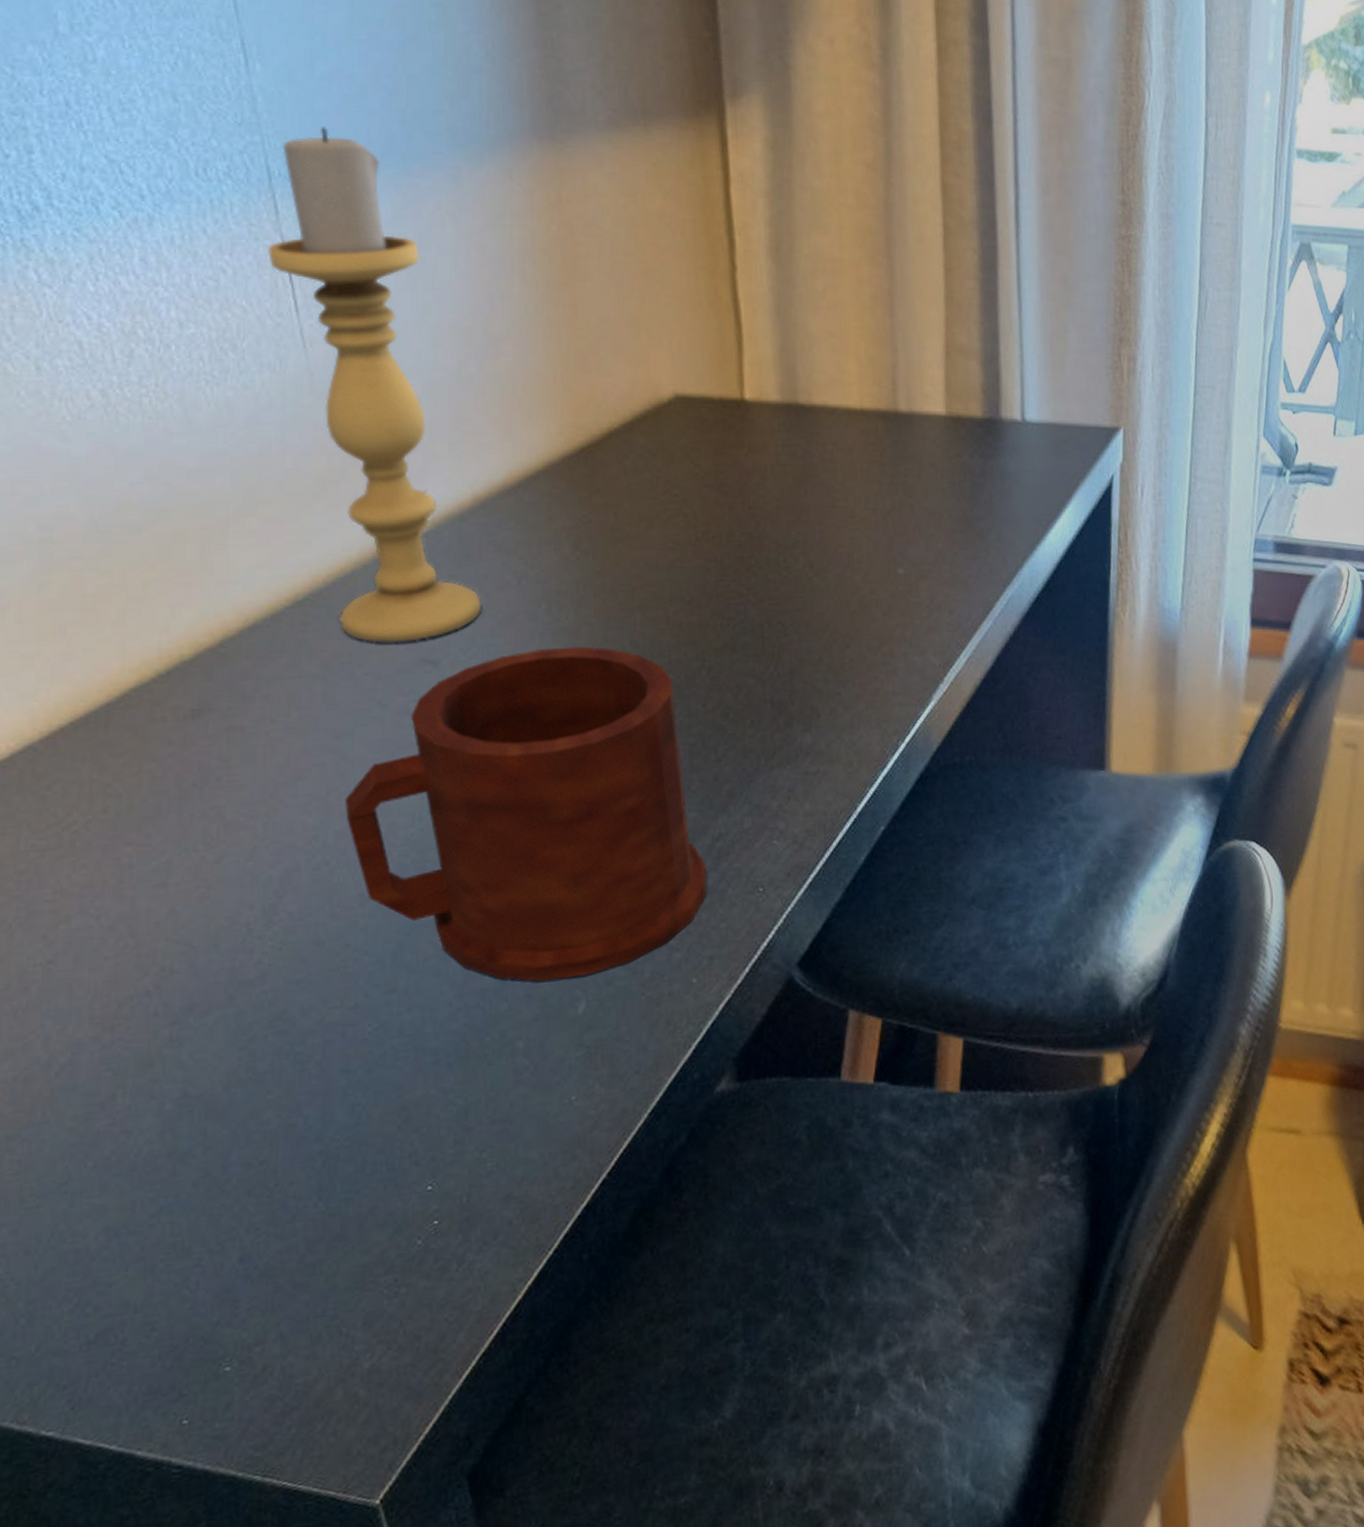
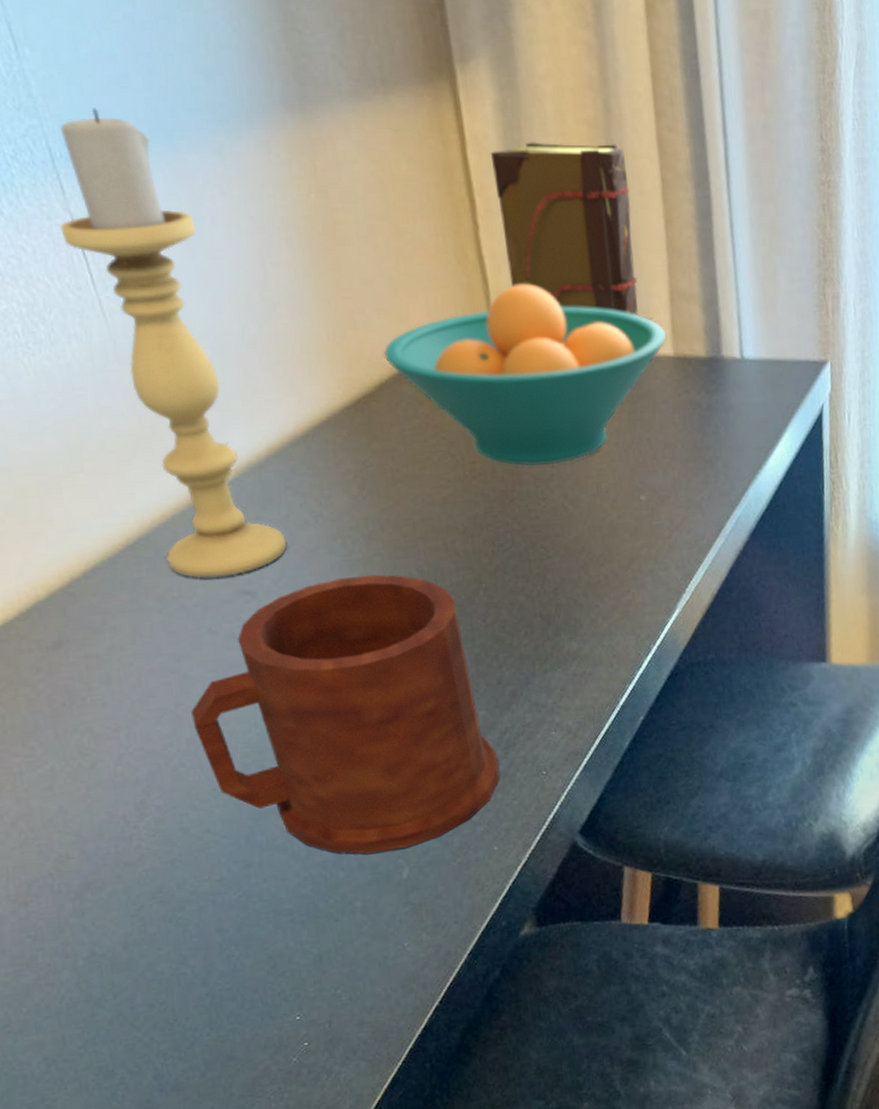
fruit bowl: none [615,331,940,531] -> present [383,285,667,467]
book: none [755,181,909,371] -> present [490,142,638,317]

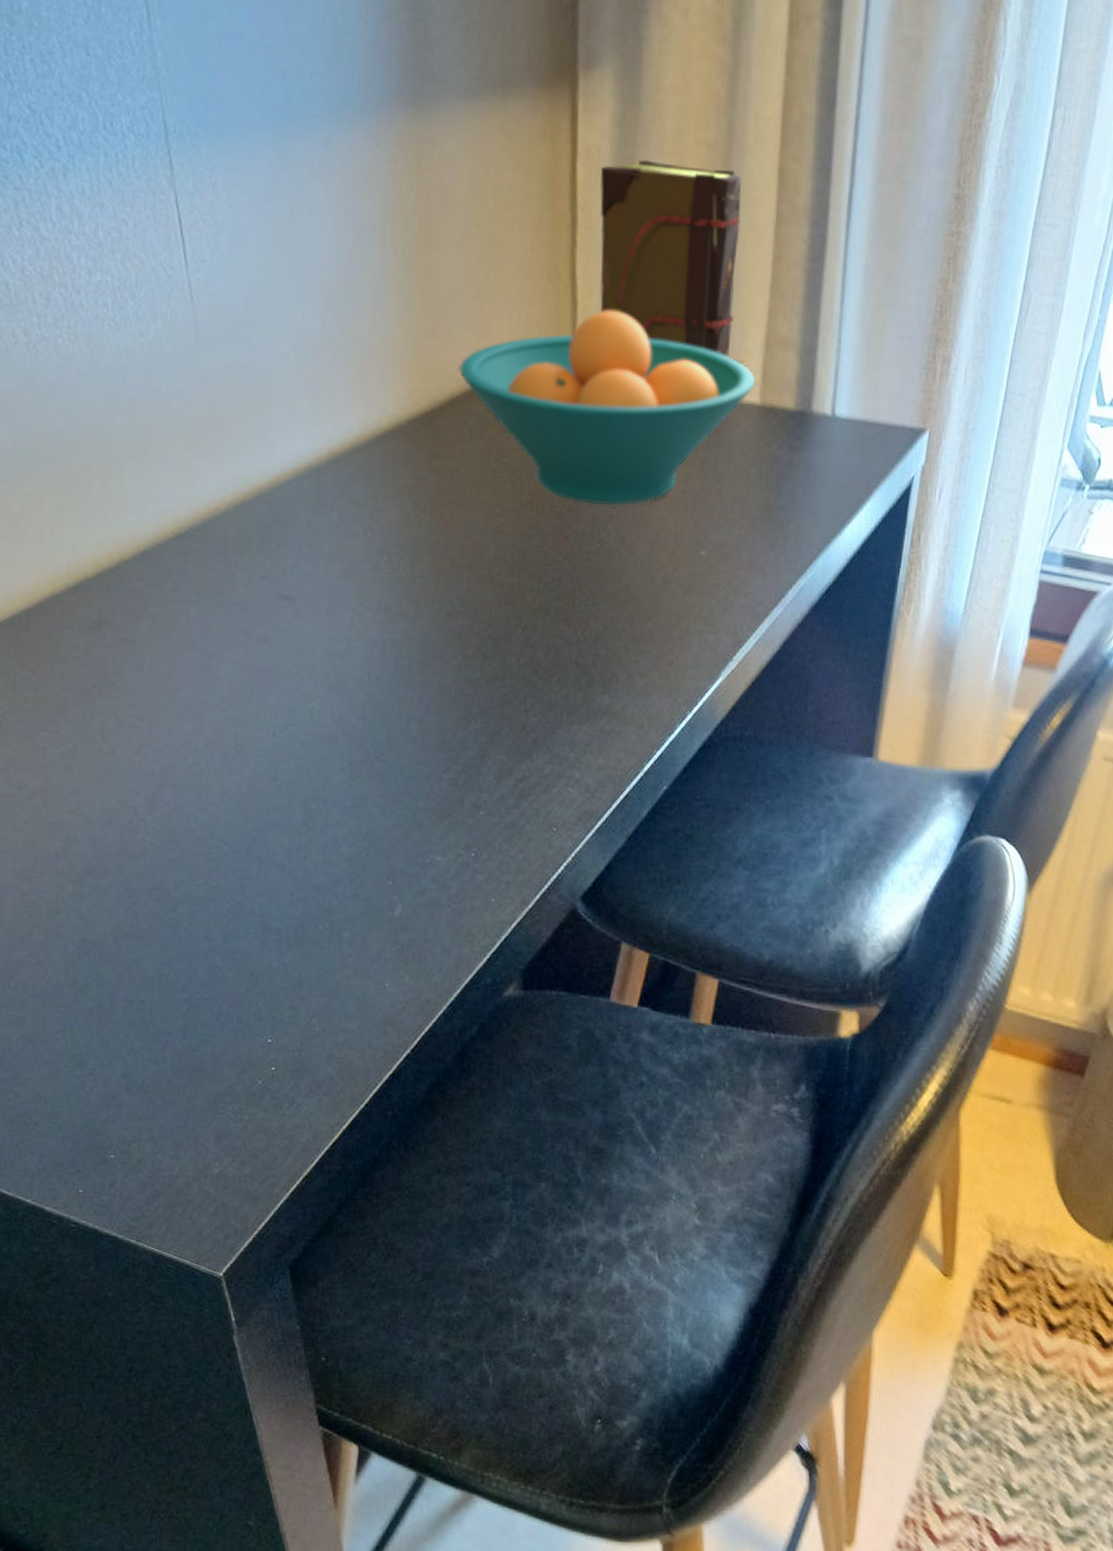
candle holder: present [59,108,287,579] -> none [162,85,333,579]
mug: present [191,574,500,854] -> none [214,596,510,885]

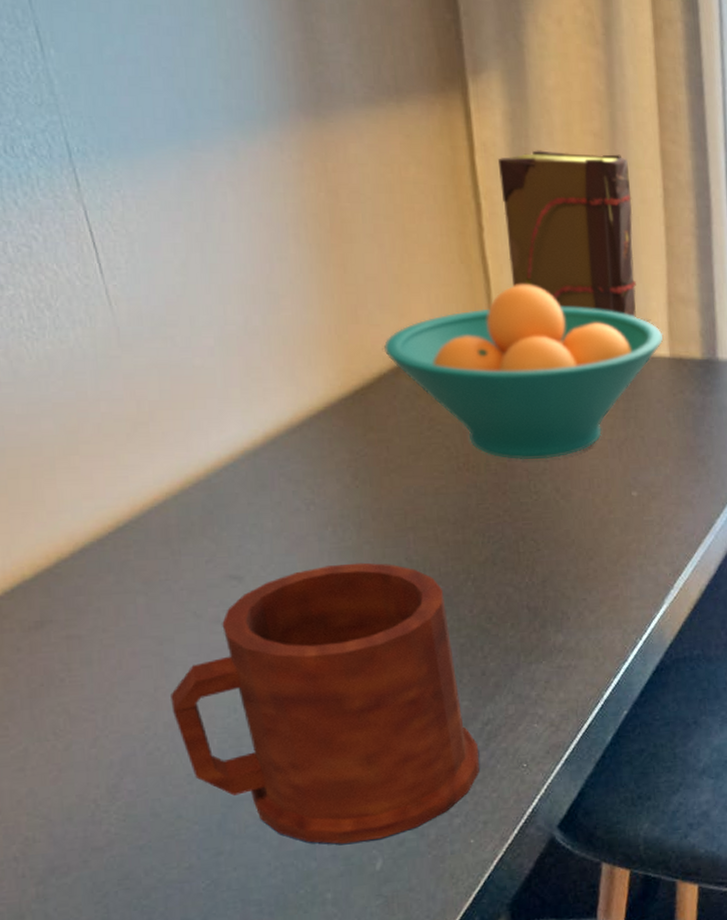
mug: none [214,596,510,885] -> present [171,562,480,844]

